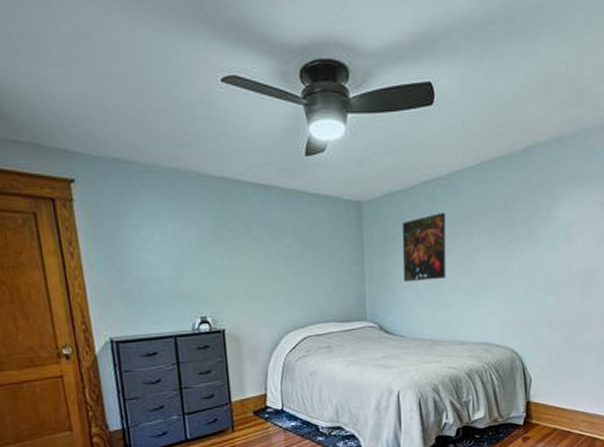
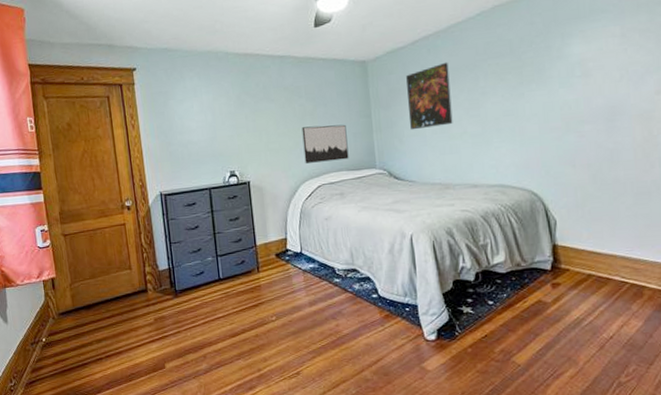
wall art: none [287,270,338,312] -> present [301,124,349,163]

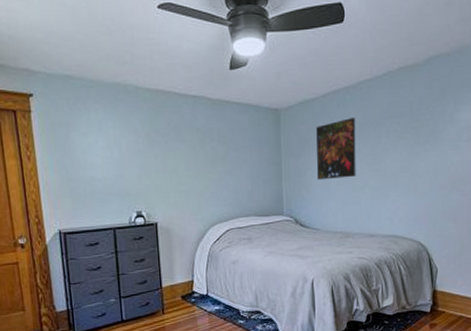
wall art: present [301,124,349,163] -> none [212,170,258,207]

